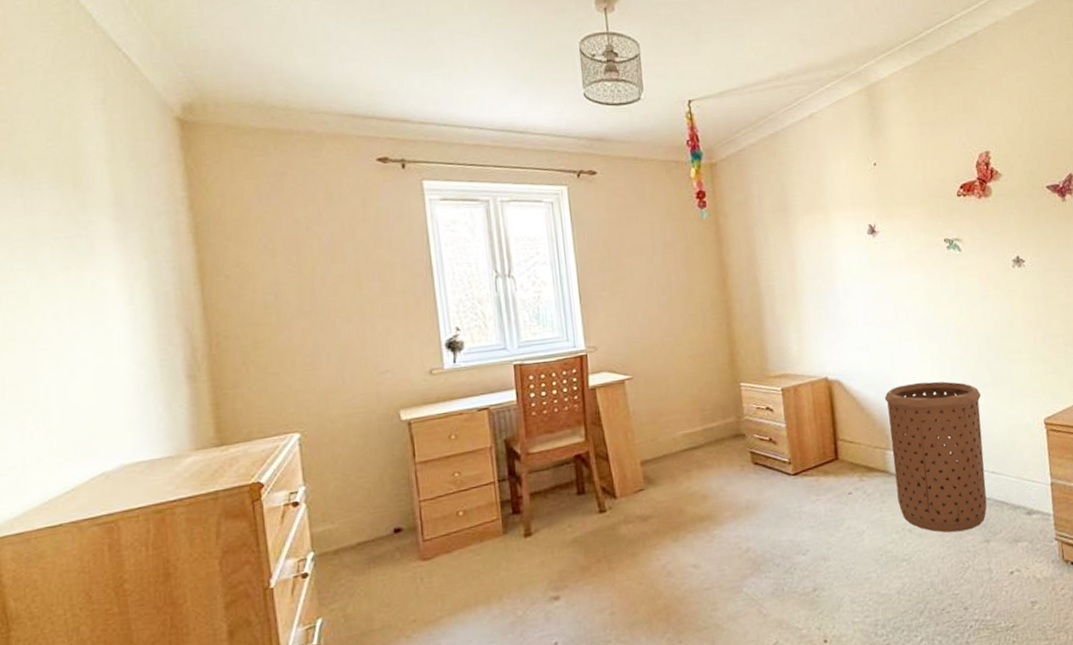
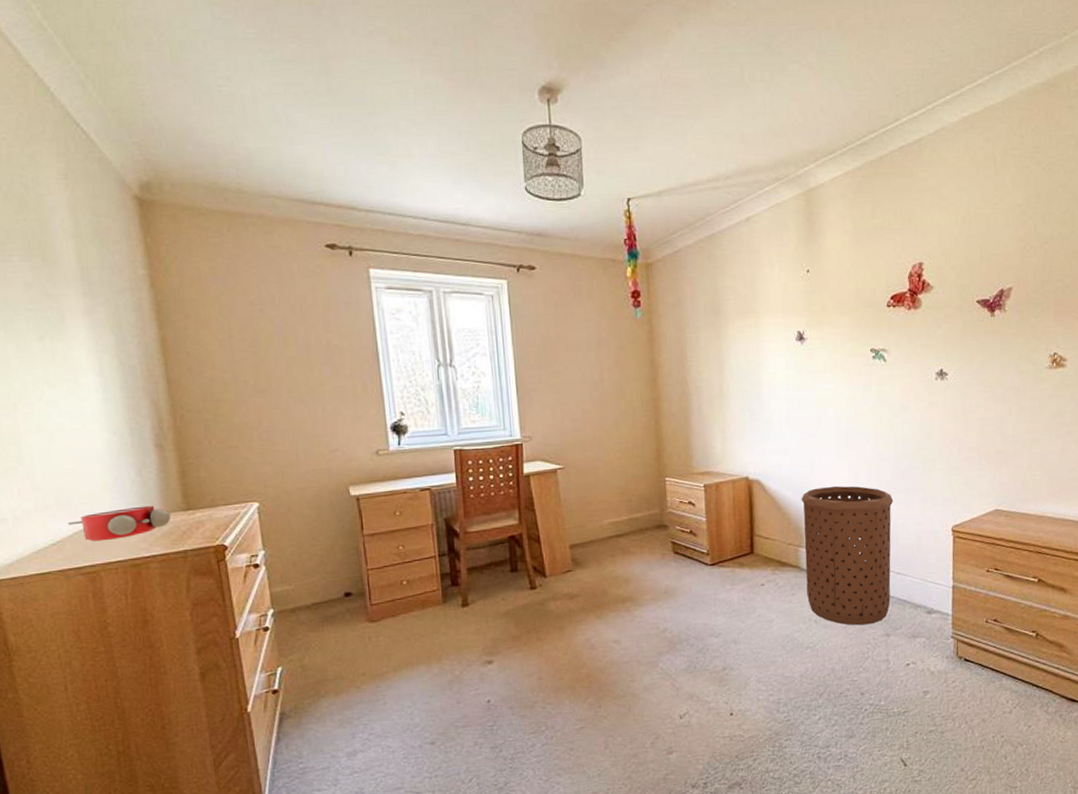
alarm clock: none [84,442,202,487] -> present [67,505,171,542]

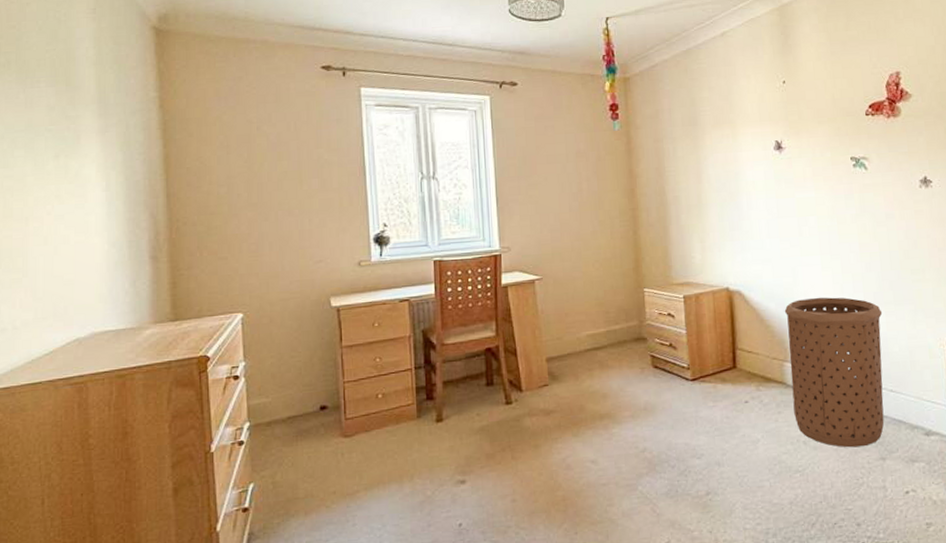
alarm clock: present [67,505,171,542] -> none [62,316,159,352]

